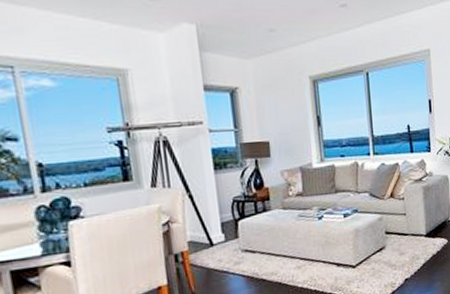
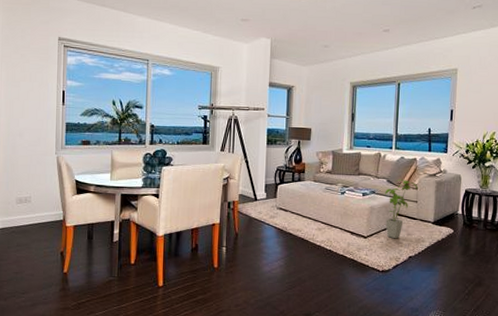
house plant: none [369,189,405,262] -> present [385,179,418,239]

